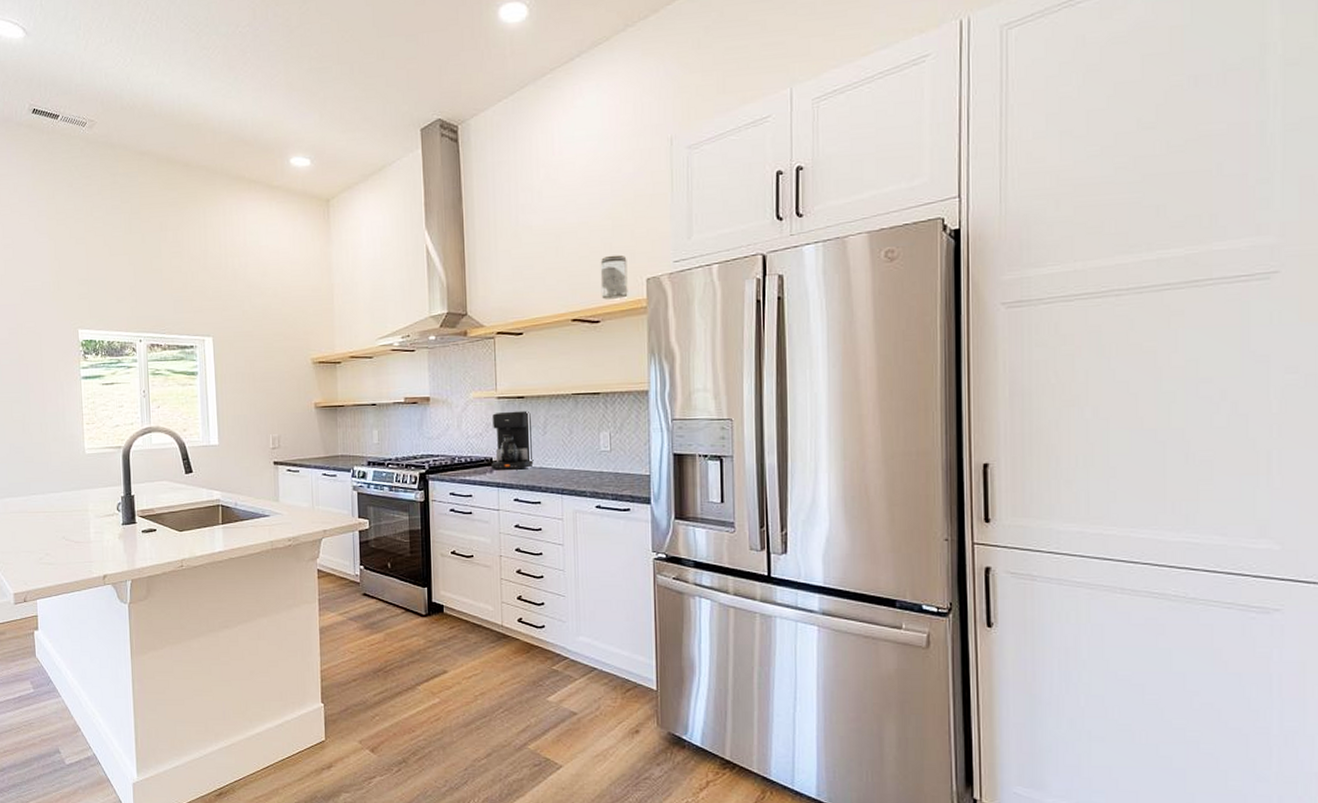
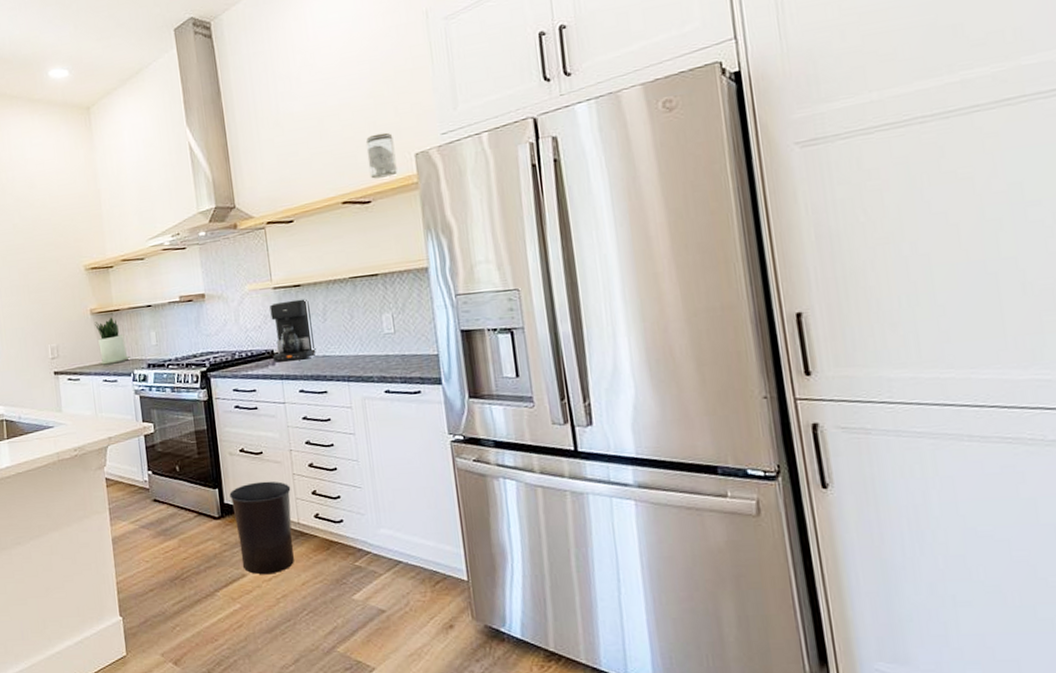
planter: none [318,412,350,459] -> present [95,317,130,365]
waste bin: none [438,584,498,673] -> present [229,481,294,575]

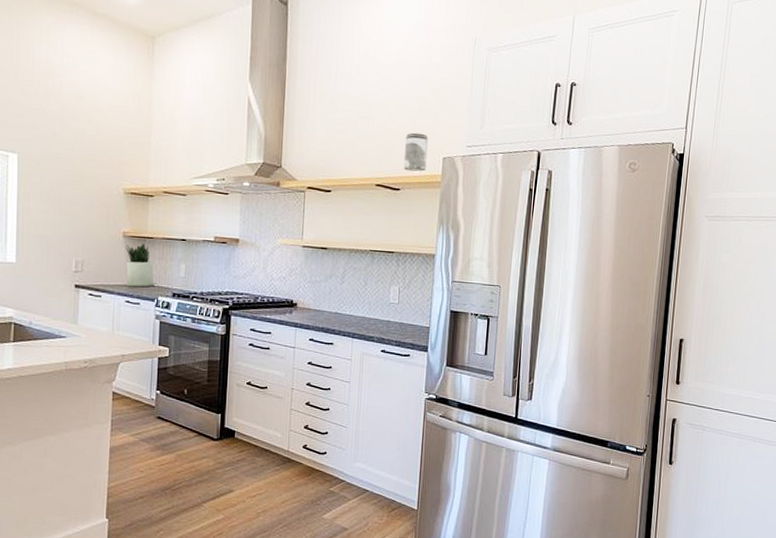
waste bin: present [229,481,294,575] -> none [230,412,287,492]
coffee maker: present [270,300,316,363] -> none [291,260,330,313]

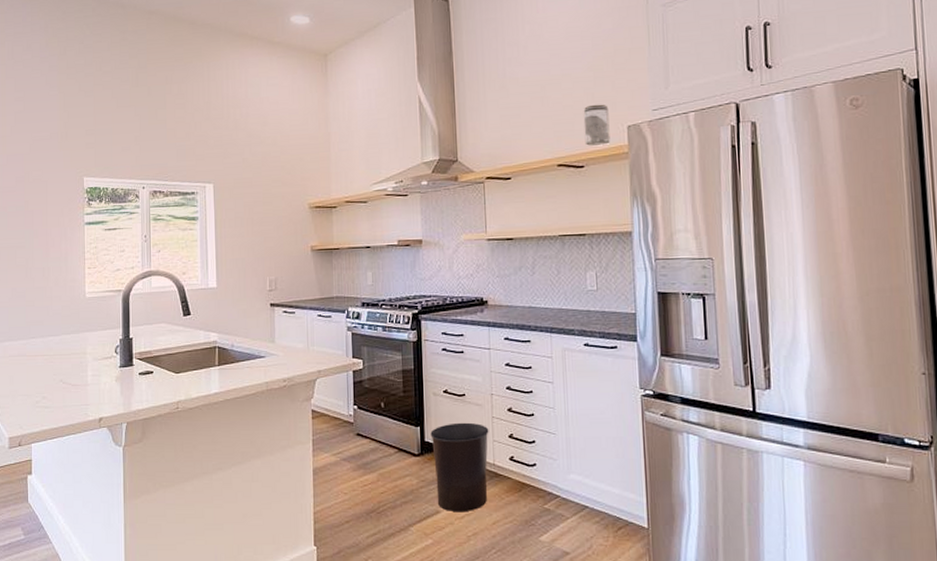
planter: present [124,243,156,288] -> none [314,255,345,300]
waste bin: none [230,412,287,492] -> present [430,422,489,513]

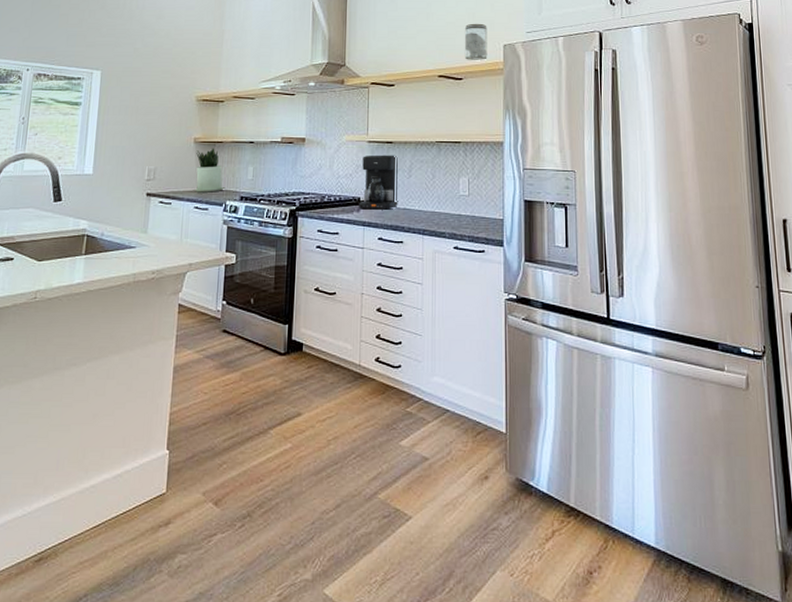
planter: none [314,255,345,300] -> present [194,148,224,192]
waste bin: present [430,422,489,513] -> none [298,321,357,415]
coffee maker: none [482,253,523,310] -> present [359,156,398,210]

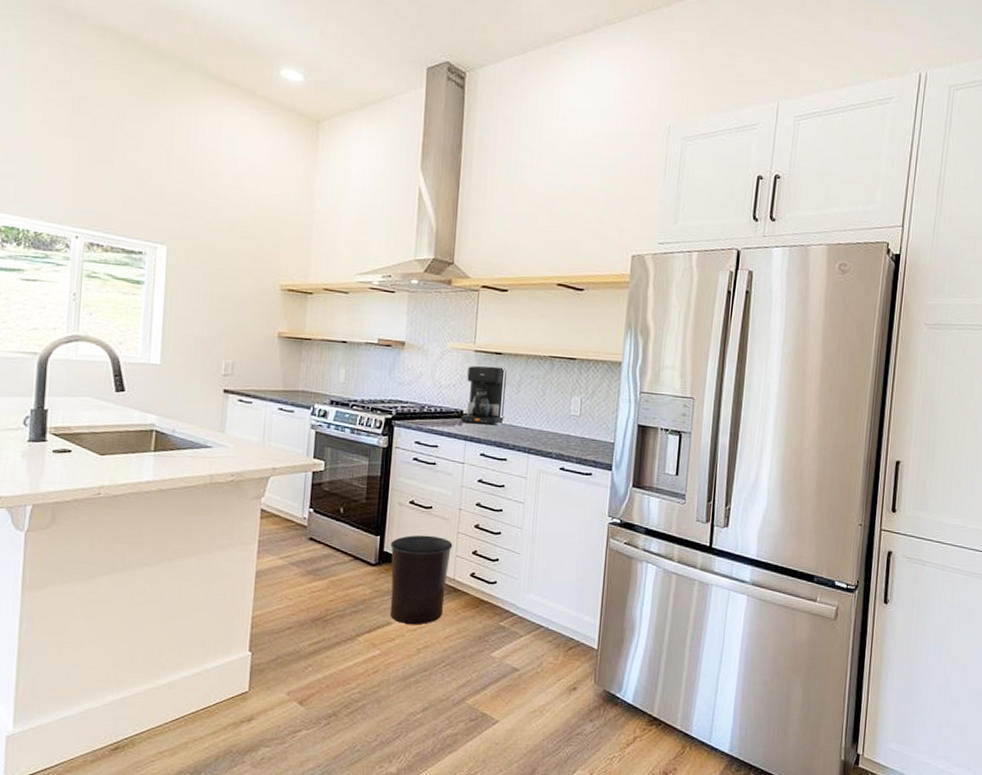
planter: present [194,148,224,192] -> none [278,345,313,394]
waste bin: none [298,321,357,415] -> present [389,535,453,625]
jar: present [464,23,488,60] -> none [587,227,616,271]

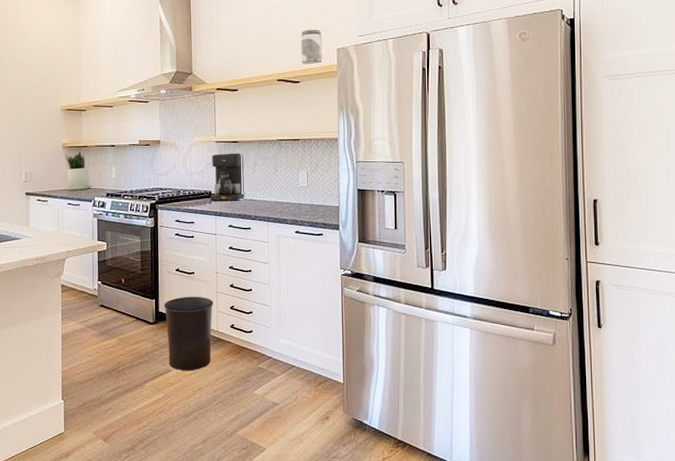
planter: none [278,345,313,394] -> present [65,152,92,191]
jar: none [587,227,616,271] -> present [300,29,322,64]

